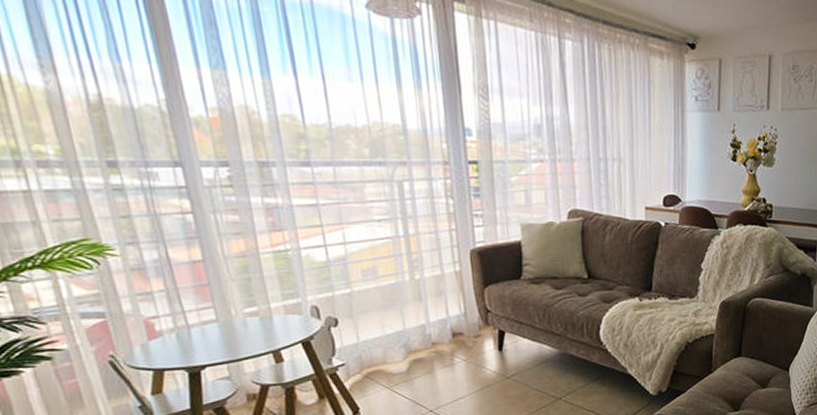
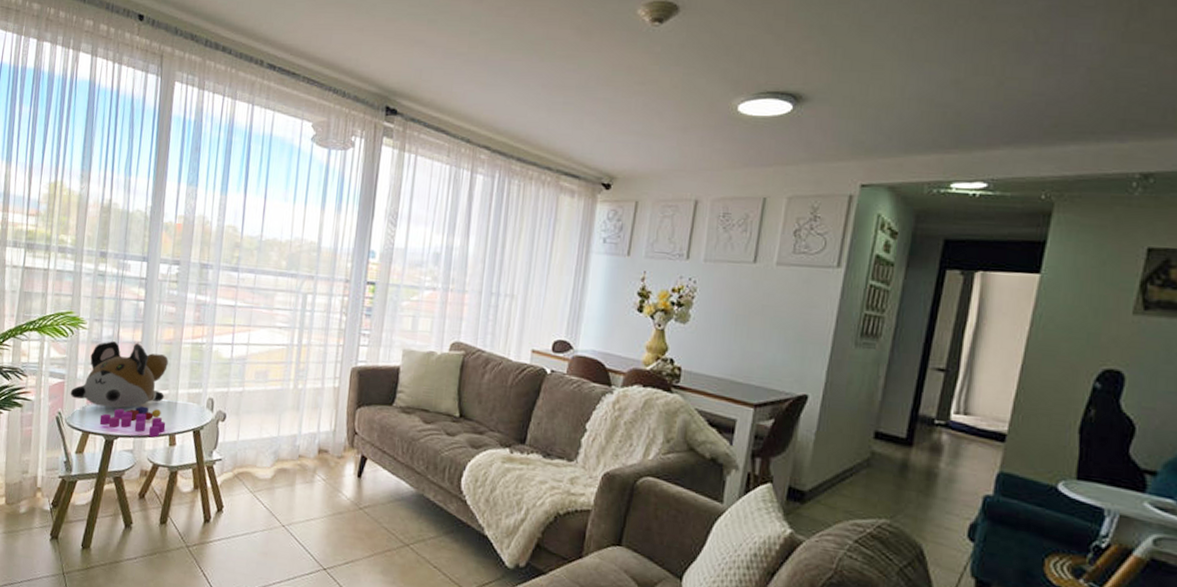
plush toy: none [119,261,254,339] -> present [70,341,169,409]
toy blocks: none [172,328,266,360] -> present [99,406,166,438]

